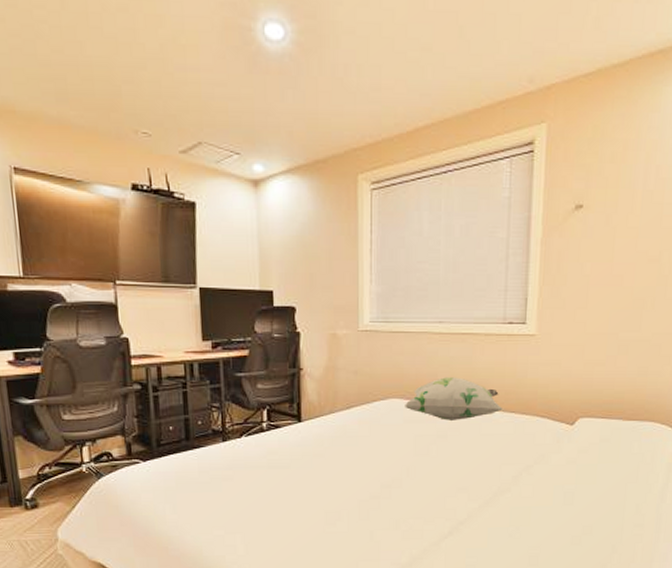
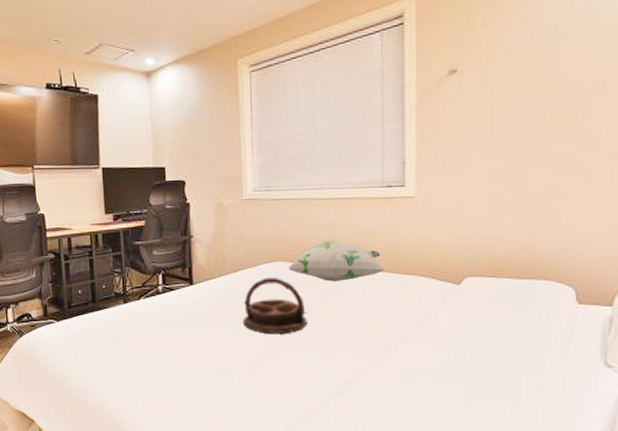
serving tray: none [354,414,422,474] -> present [242,277,308,334]

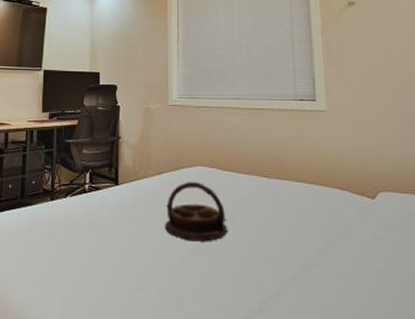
decorative pillow: present [289,240,387,282] -> none [210,148,303,189]

